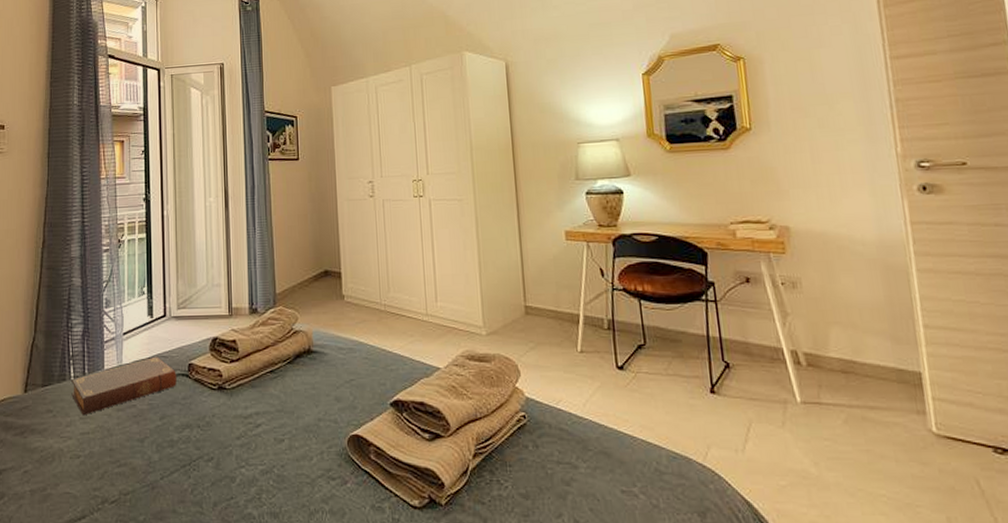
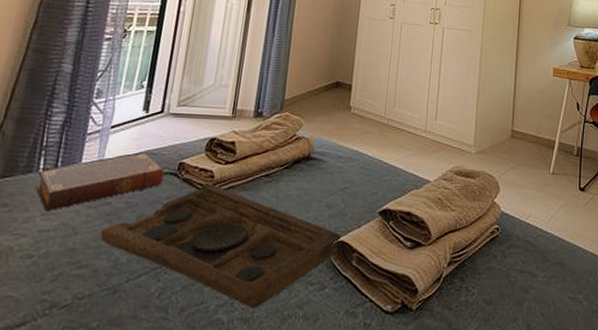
decorative tray: none [132,382,355,504] -> present [100,183,341,309]

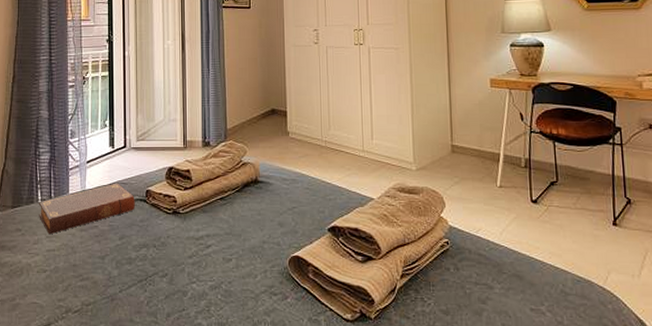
decorative tray: present [100,183,341,309] -> none [94,207,296,315]

